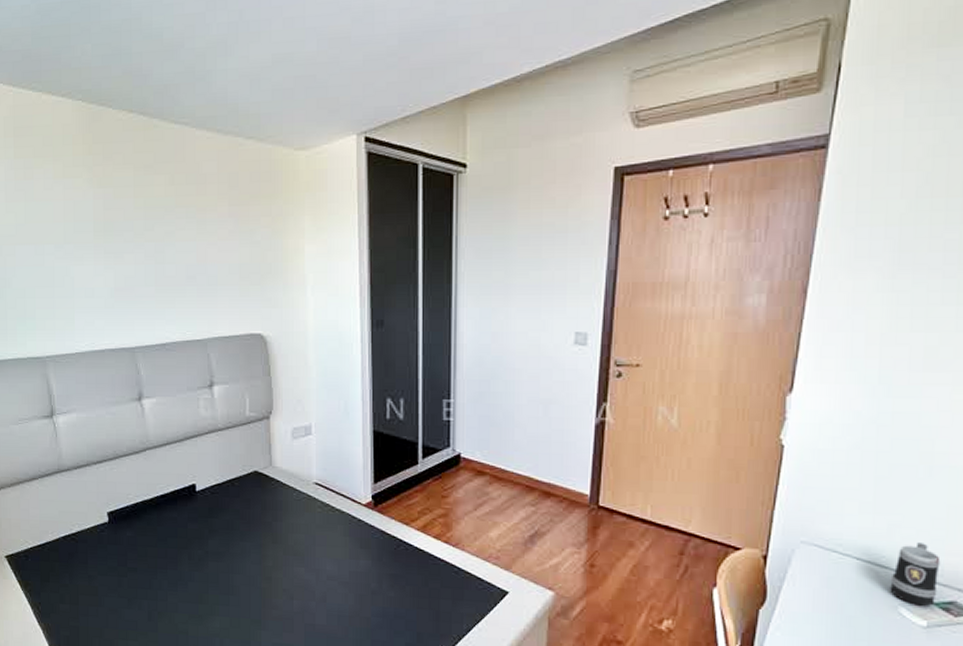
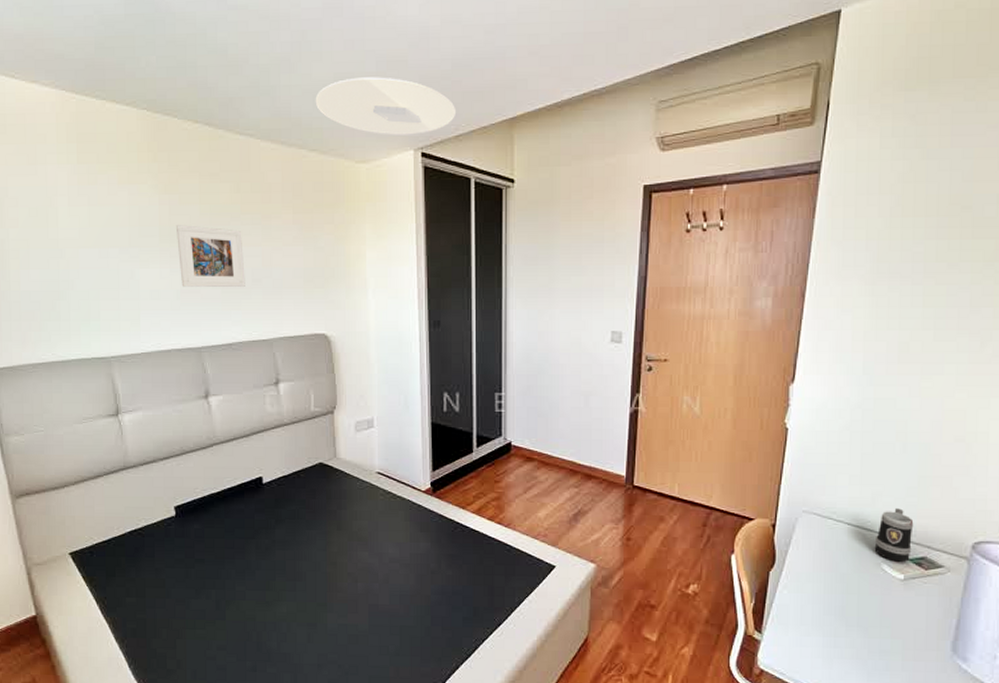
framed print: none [110,219,179,285] -> present [175,225,245,288]
ceiling light: none [252,56,404,119] -> present [315,77,457,135]

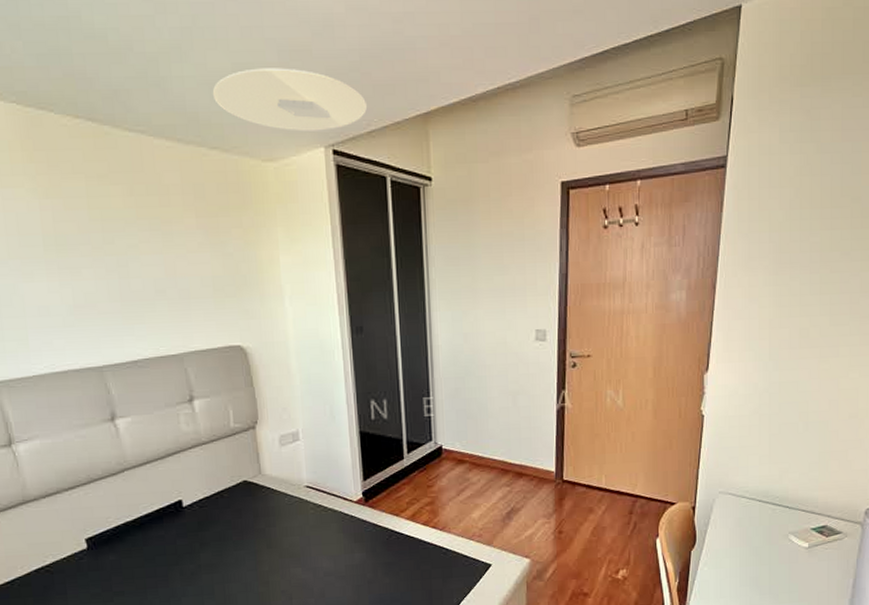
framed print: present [175,225,245,288] -> none [61,232,148,301]
mug: present [874,508,914,562] -> none [782,483,816,532]

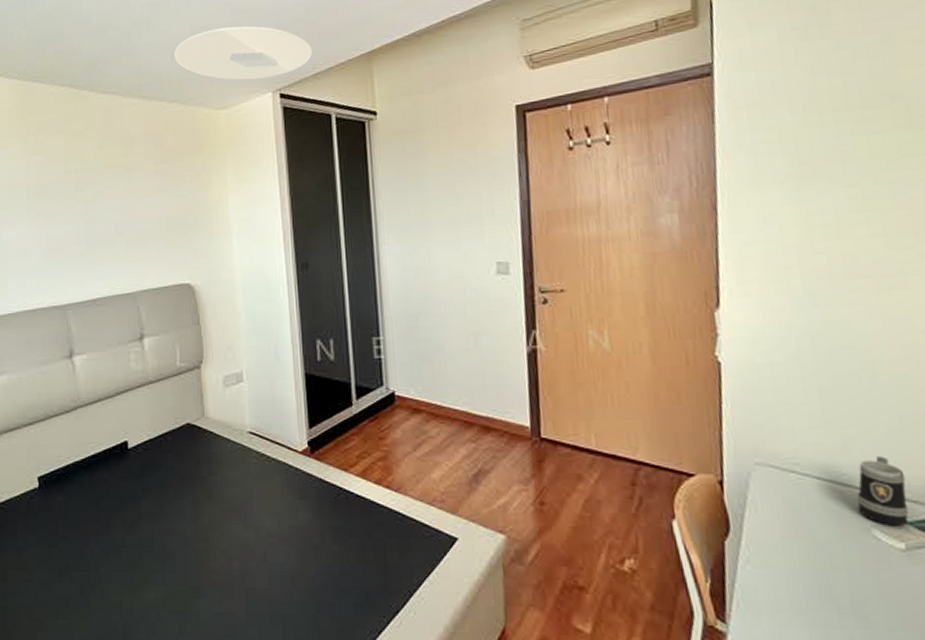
mug: none [782,483,816,532] -> present [857,456,909,526]

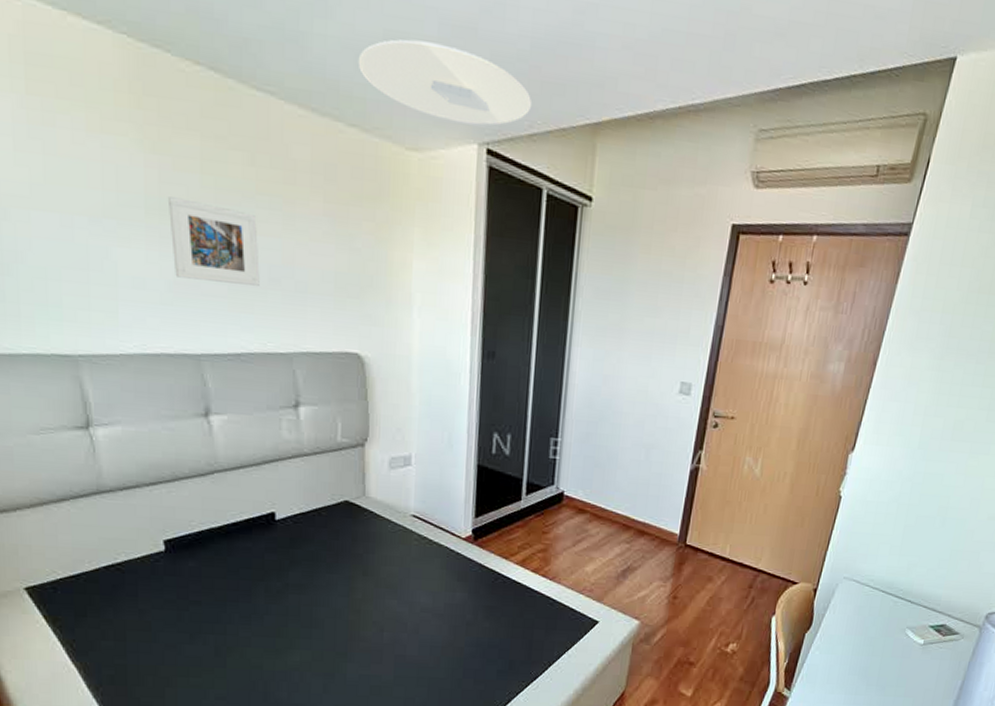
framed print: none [42,183,109,245] -> present [167,196,260,287]
mug: present [857,456,909,526] -> none [902,579,940,628]

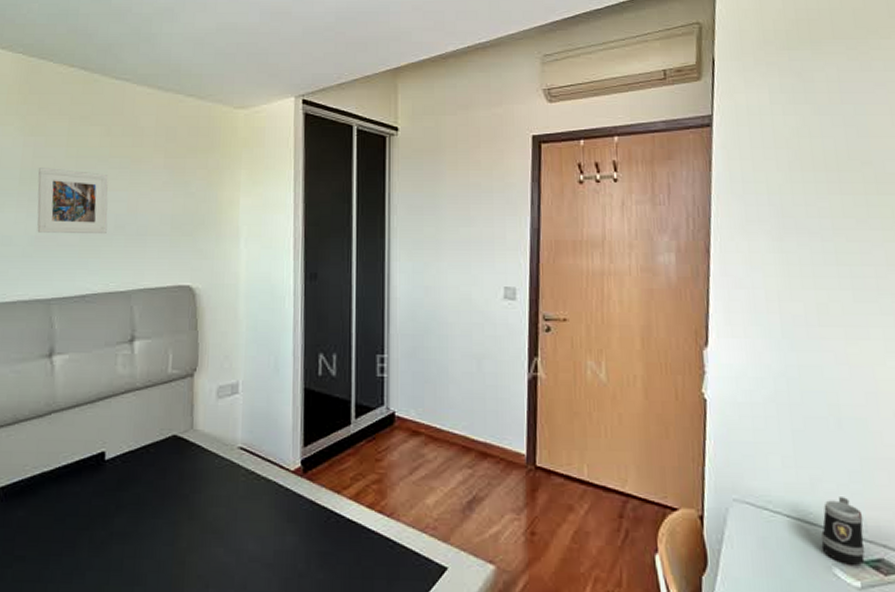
ceiling light: present [358,39,533,126] -> none [196,27,340,83]
mug: none [902,579,940,628] -> present [821,497,866,565]

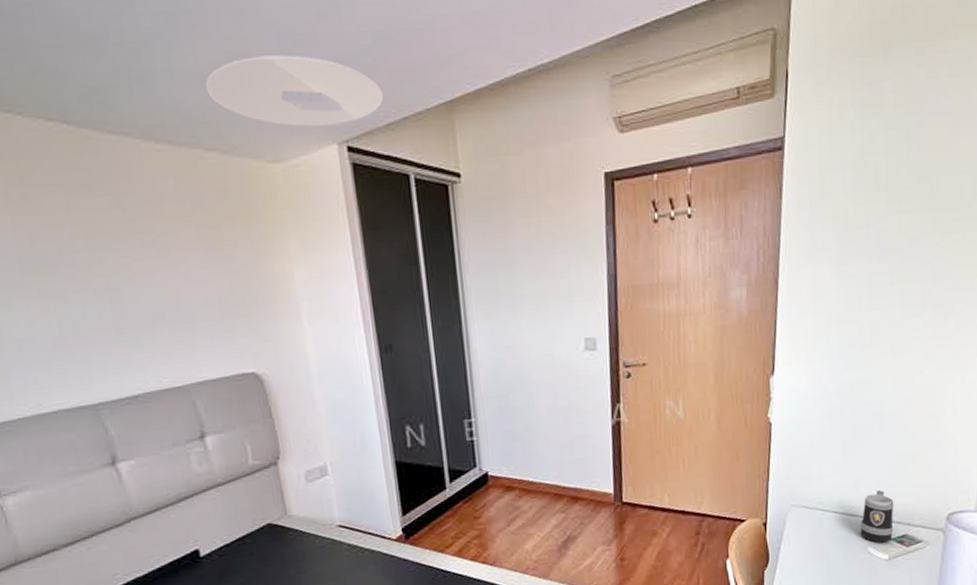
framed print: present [37,168,108,235] -> none [40,253,145,332]
ceiling light: none [196,27,340,83] -> present [205,55,384,127]

